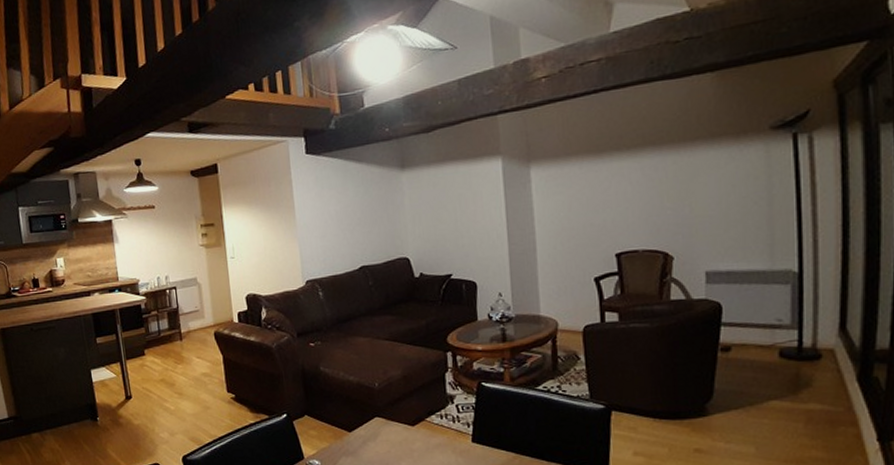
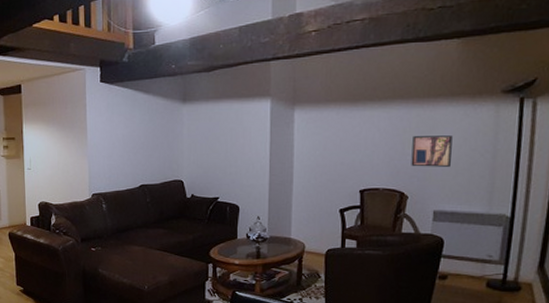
wall art: none [671,183,719,222] -> present [411,135,453,167]

